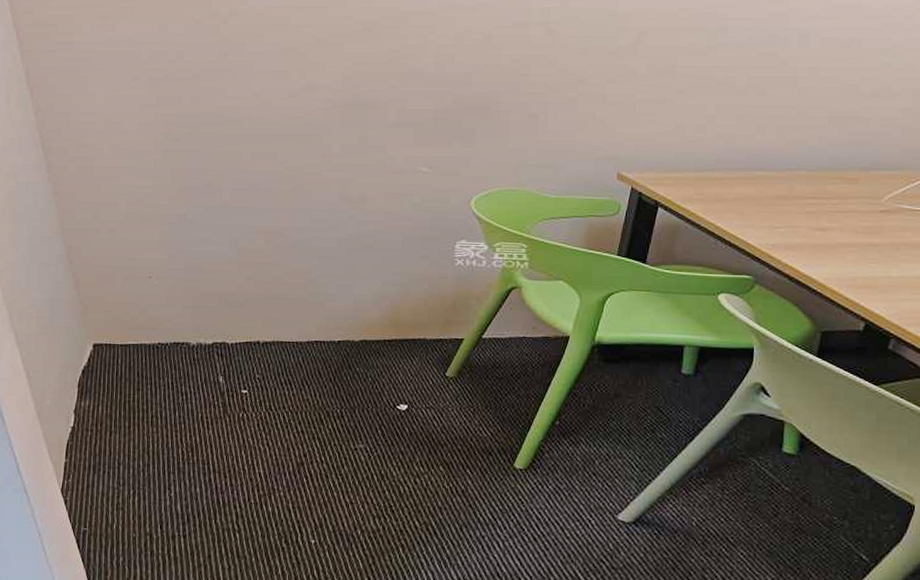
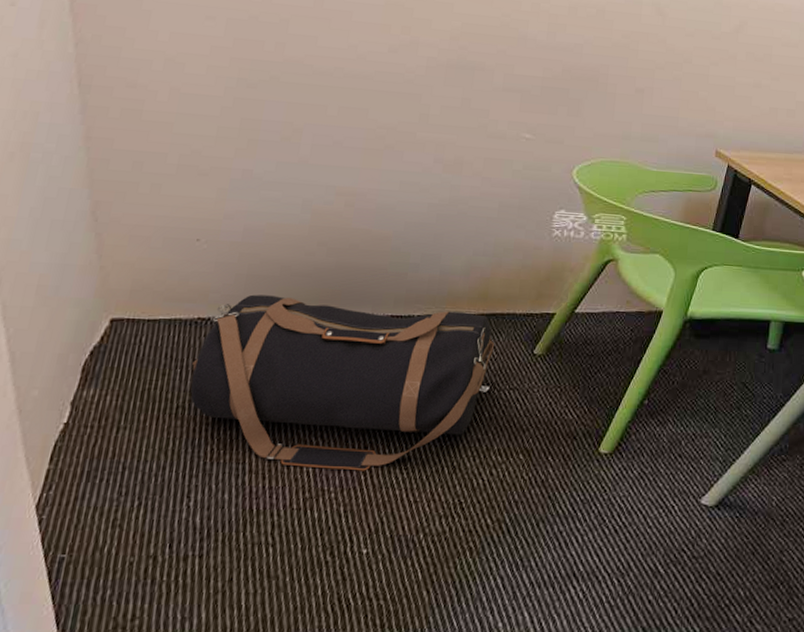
duffel bag: none [159,323,408,475] -> present [190,294,494,471]

